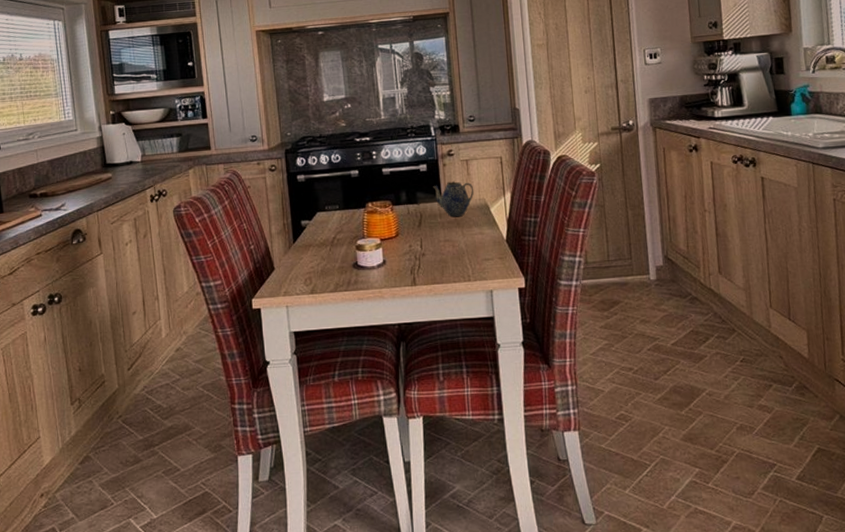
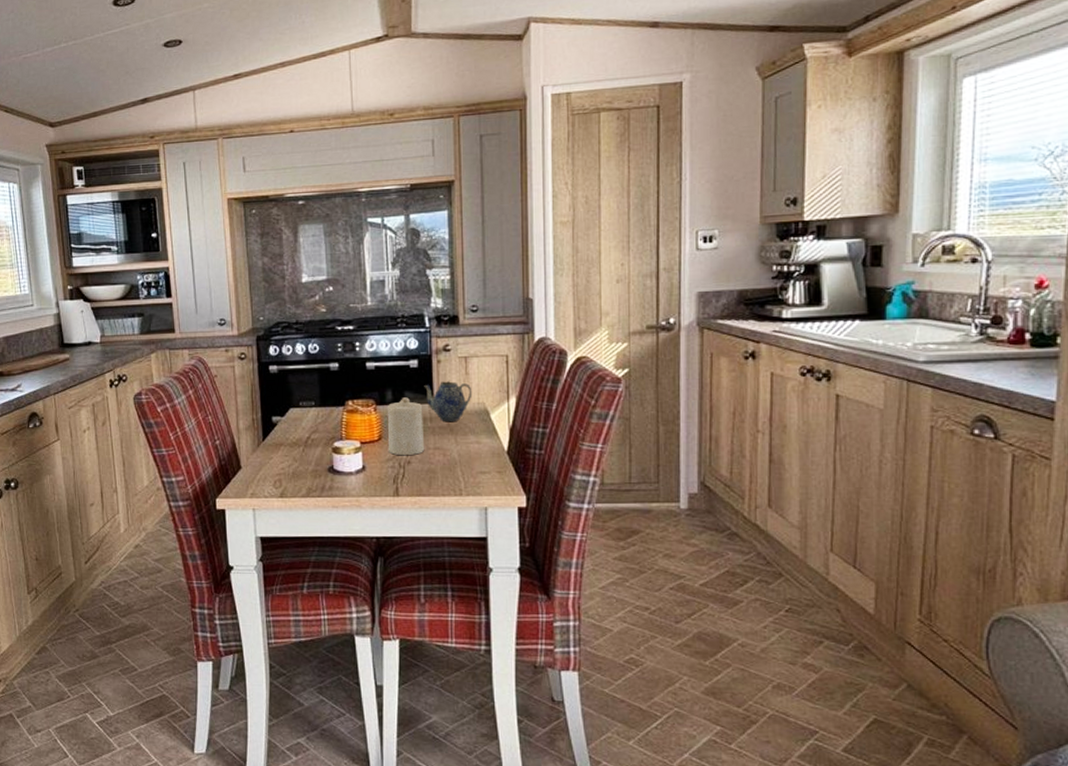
candle: none [402,197,437,249] -> present [387,397,425,456]

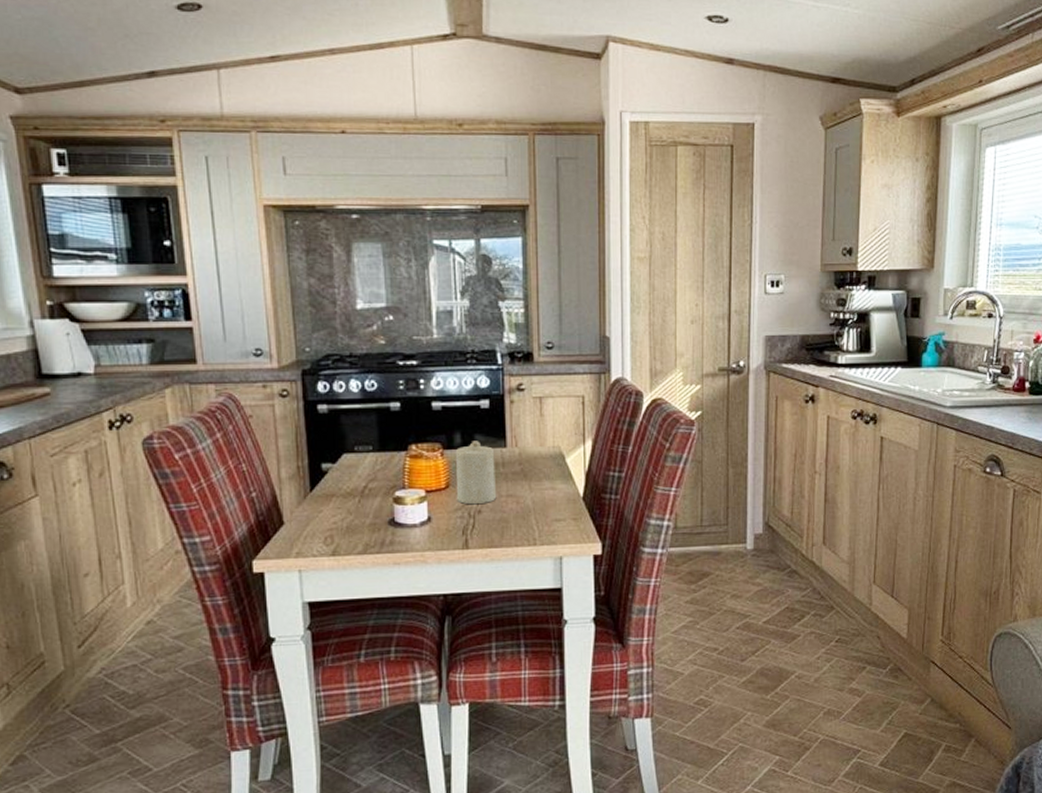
teapot: present [424,381,473,422] -> none [496,423,547,468]

